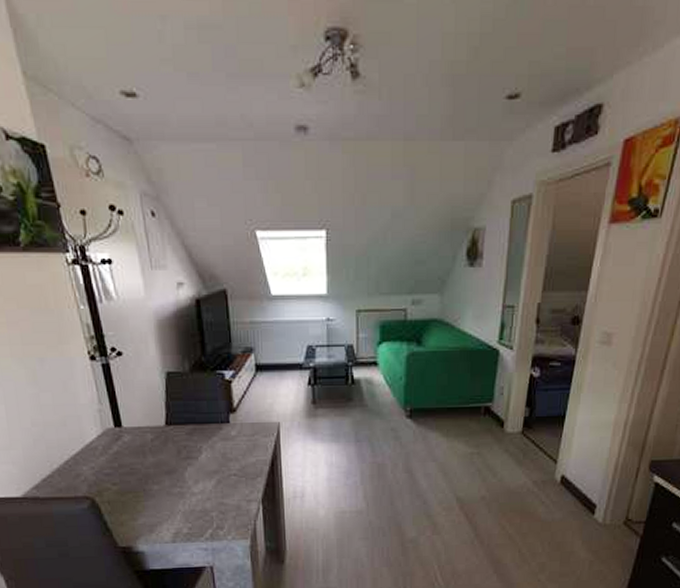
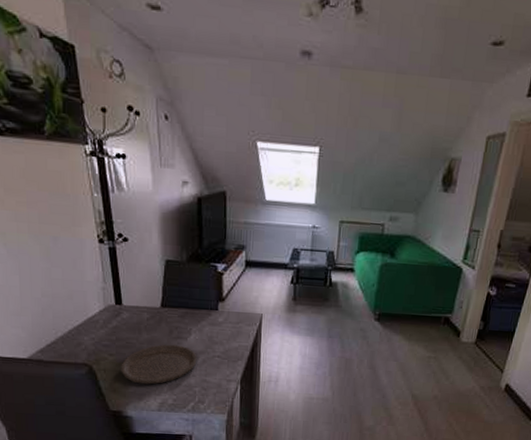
plate: none [126,466,211,514] -> present [121,344,197,385]

